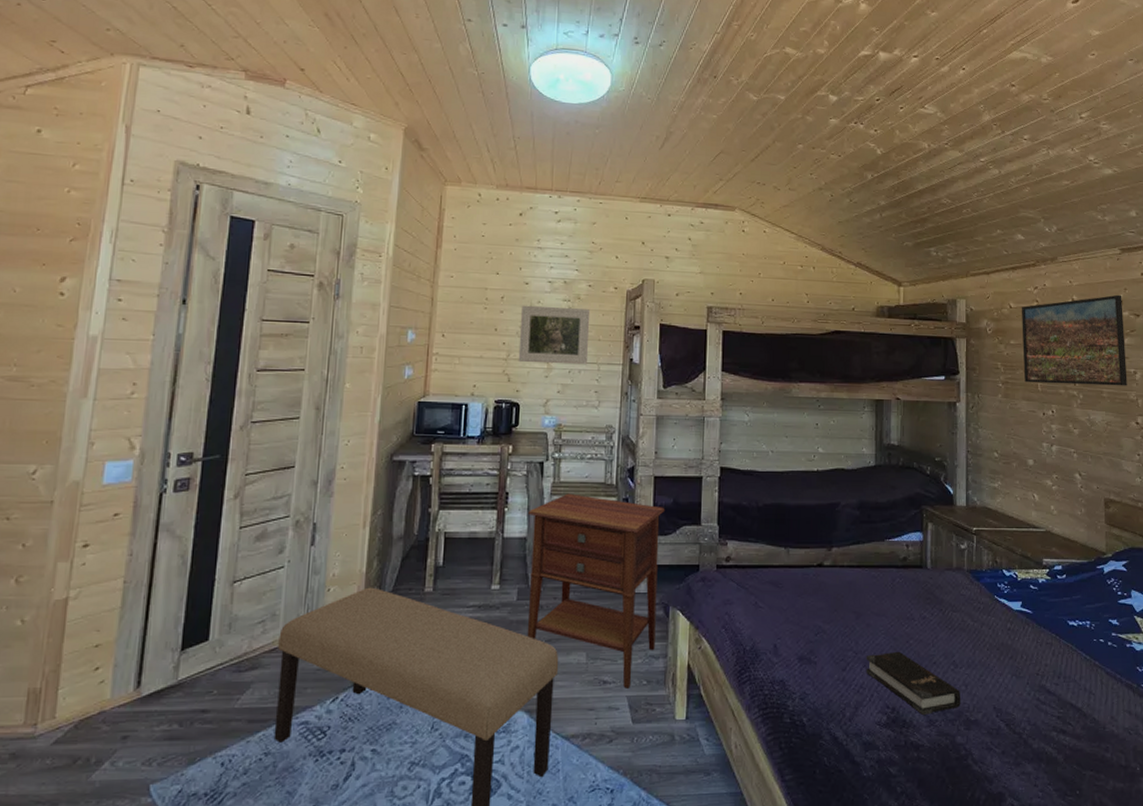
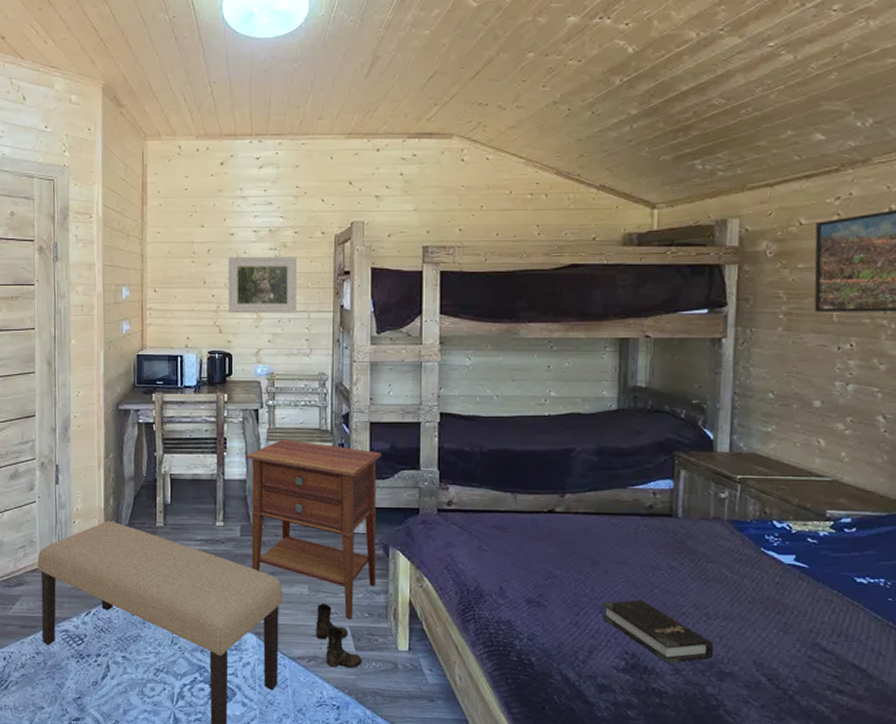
boots: none [592,672,639,745] -> present [316,603,362,668]

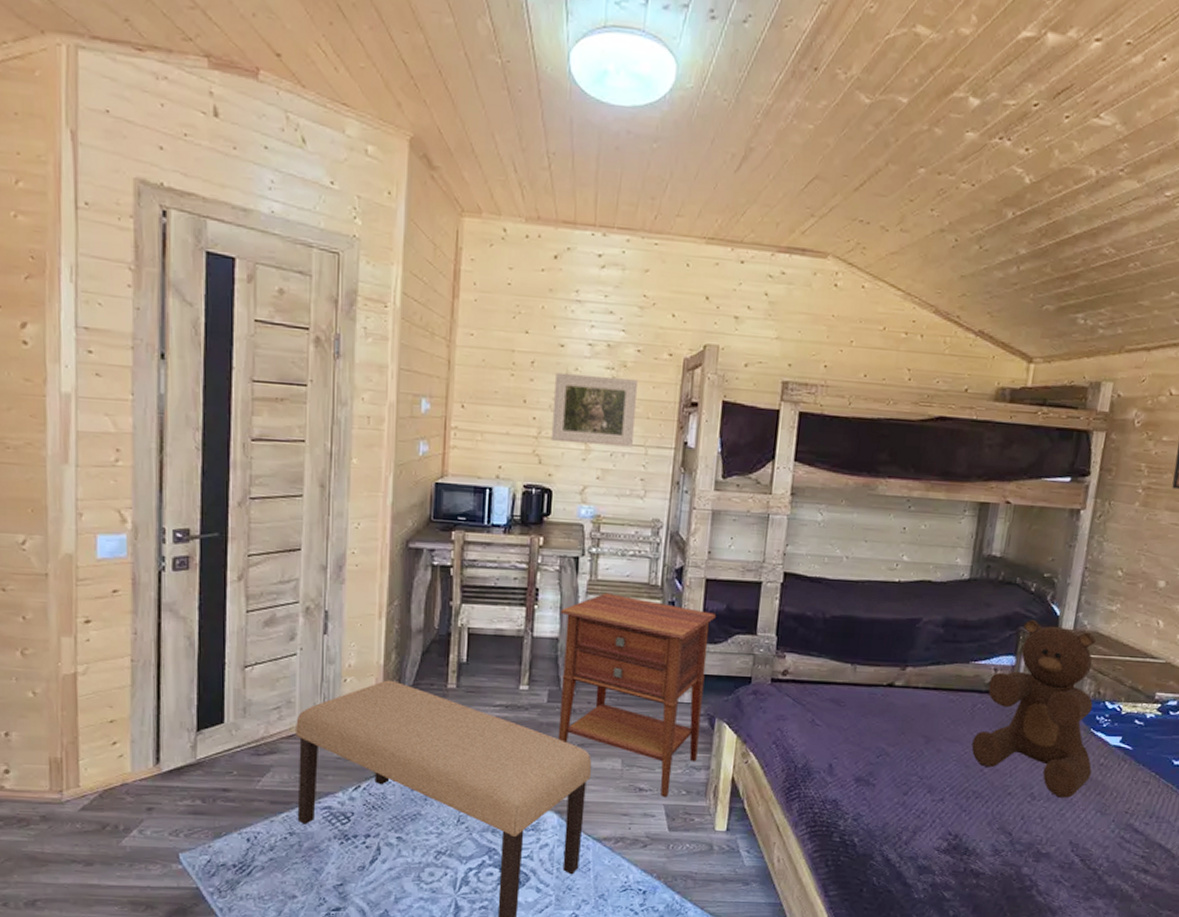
boots: present [316,603,362,668] -> none [626,779,675,850]
hardback book: present [602,599,714,663] -> none [930,779,1035,844]
teddy bear: none [639,445,768,617] -> present [971,620,1097,798]

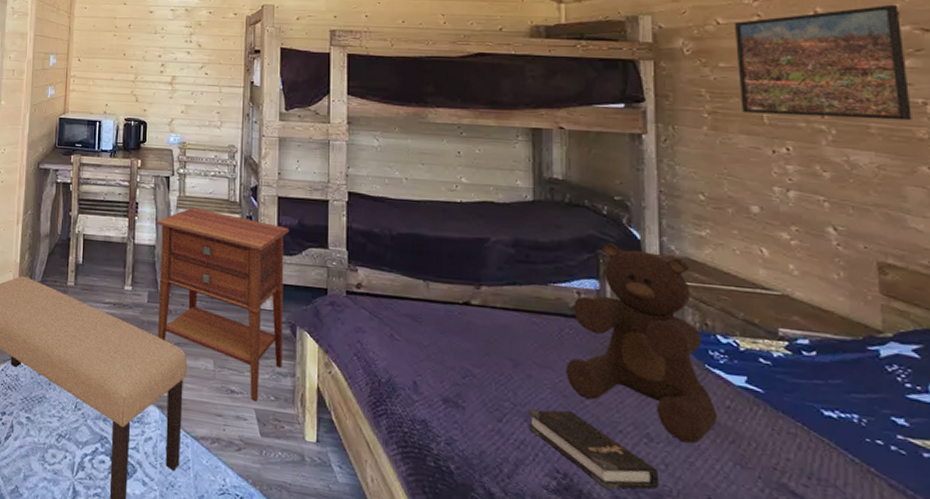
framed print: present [551,372,639,448] -> none [144,32,211,87]
hardback book: none [930,779,1035,844] -> present [527,409,660,490]

